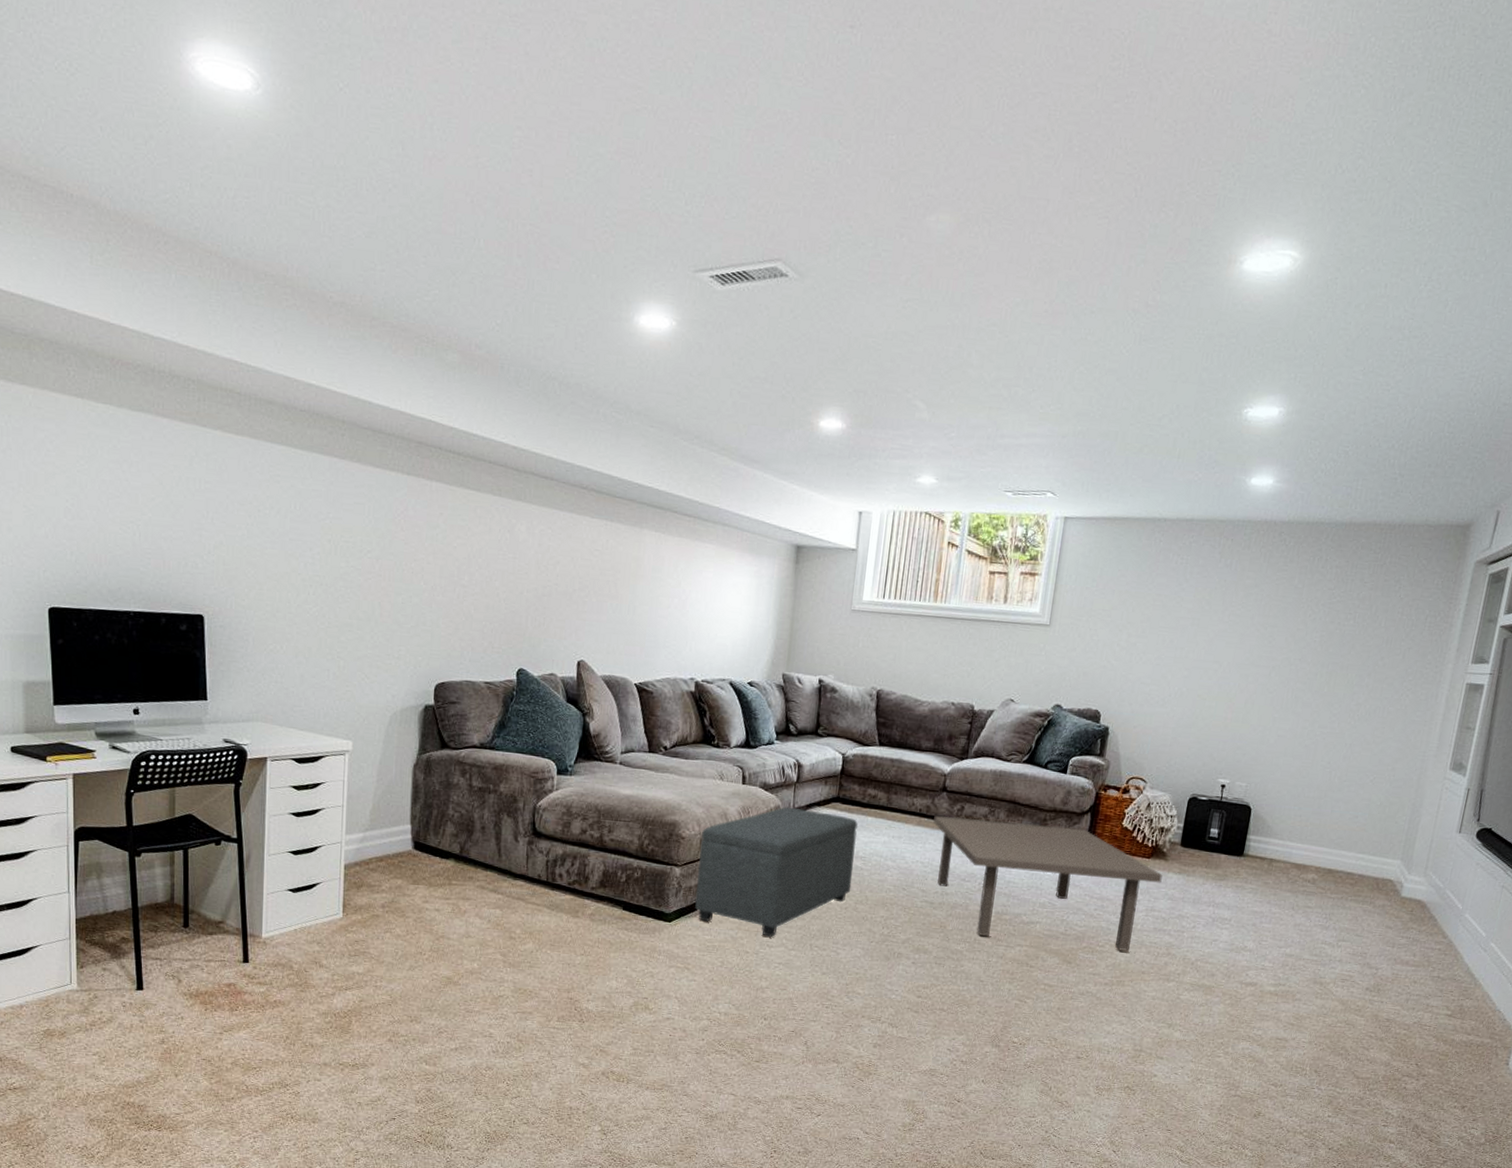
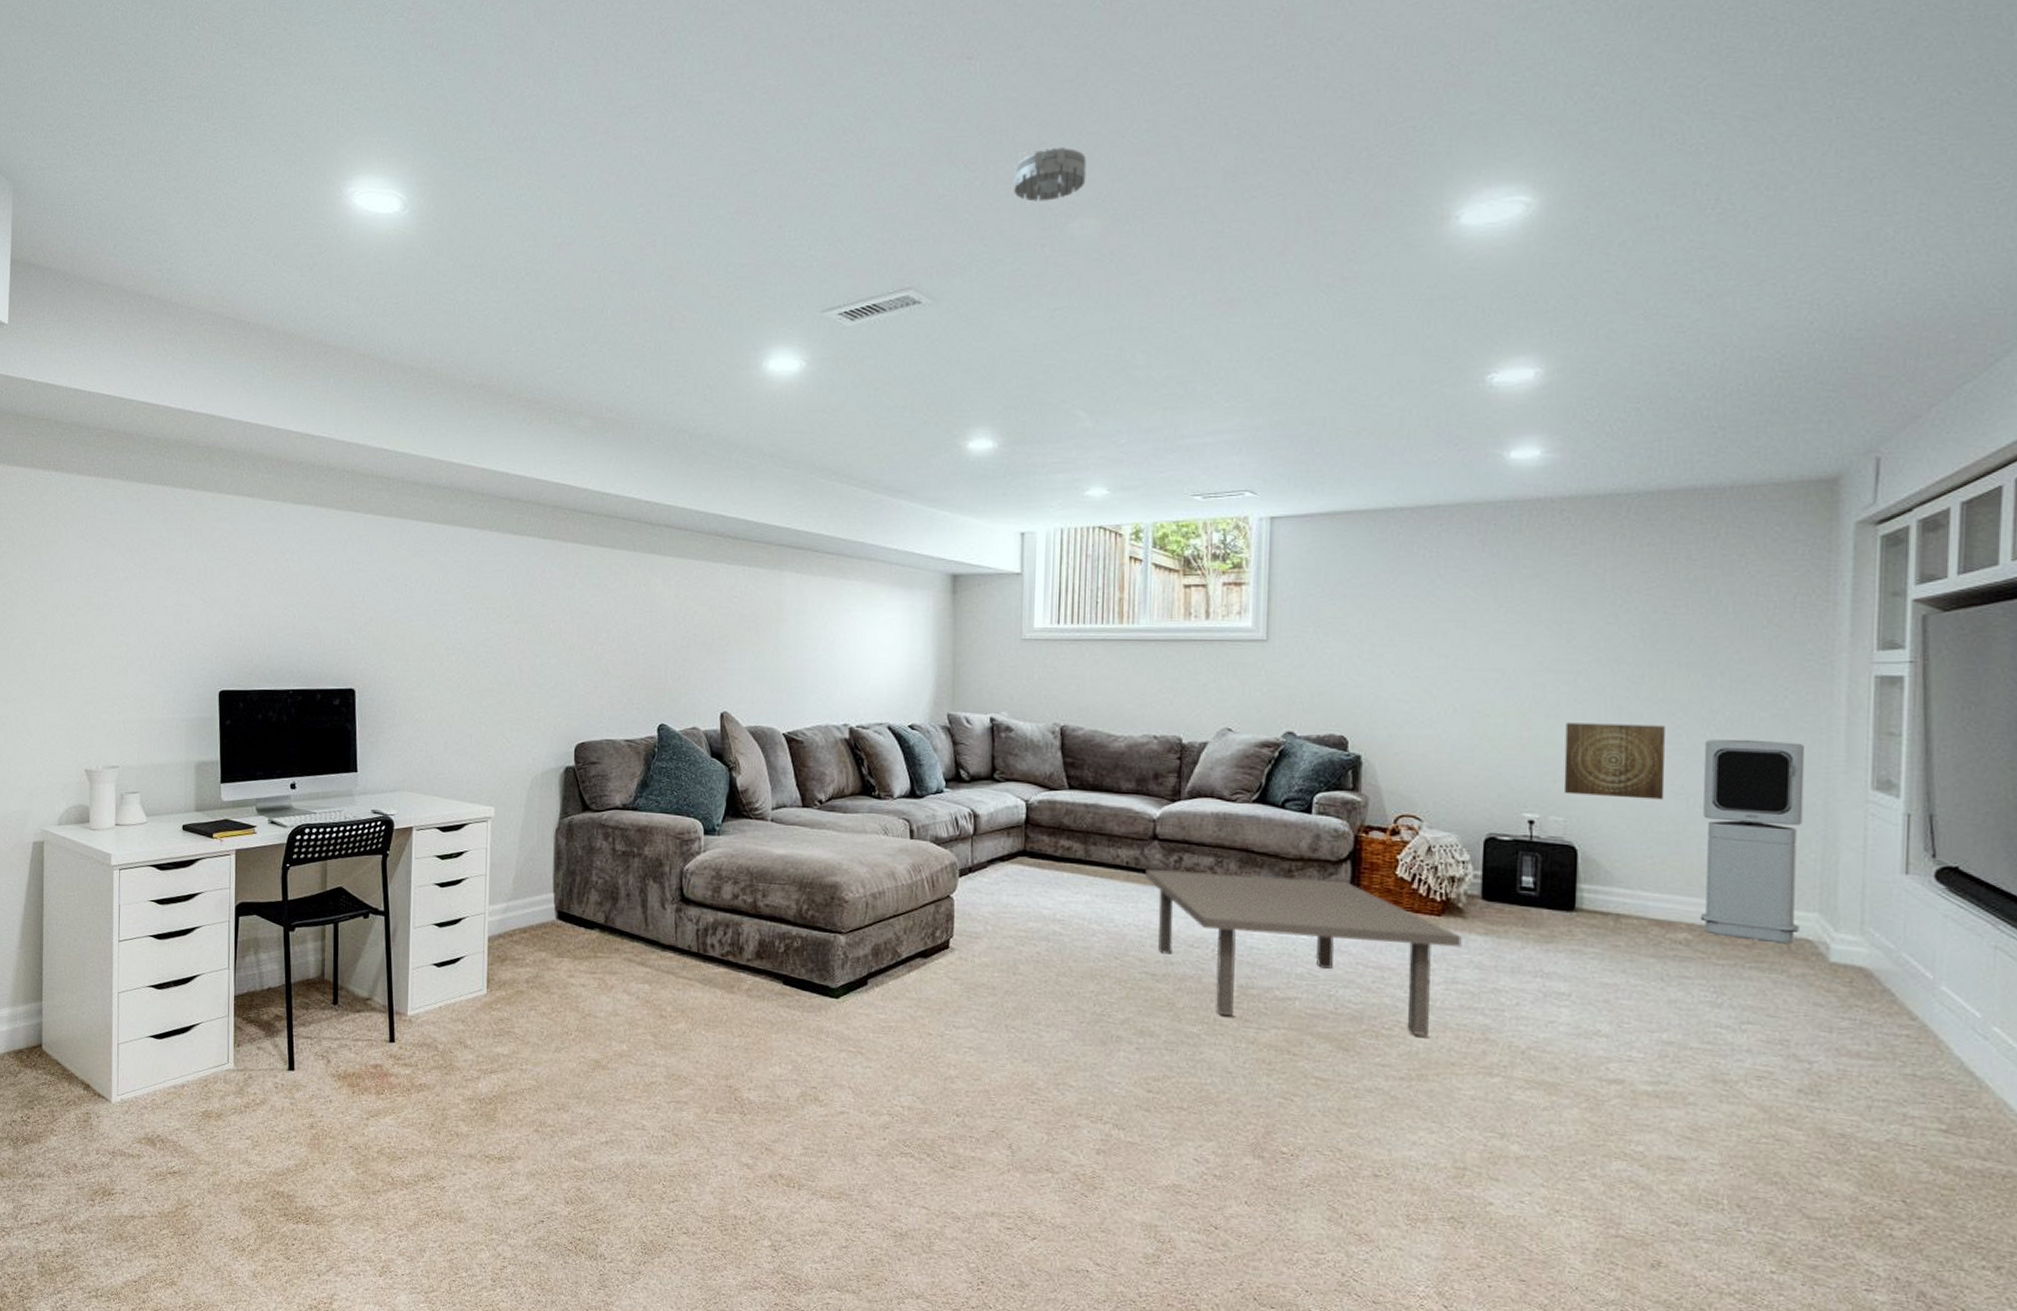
ottoman: present [695,807,858,937] -> none [864,863,1052,1016]
smoke detector: none [881,136,948,191] -> present [1013,146,1087,202]
wall art: none [1249,708,1325,772] -> present [1563,722,1665,800]
air purifier: none [1324,726,1414,882] -> present [1700,739,1806,943]

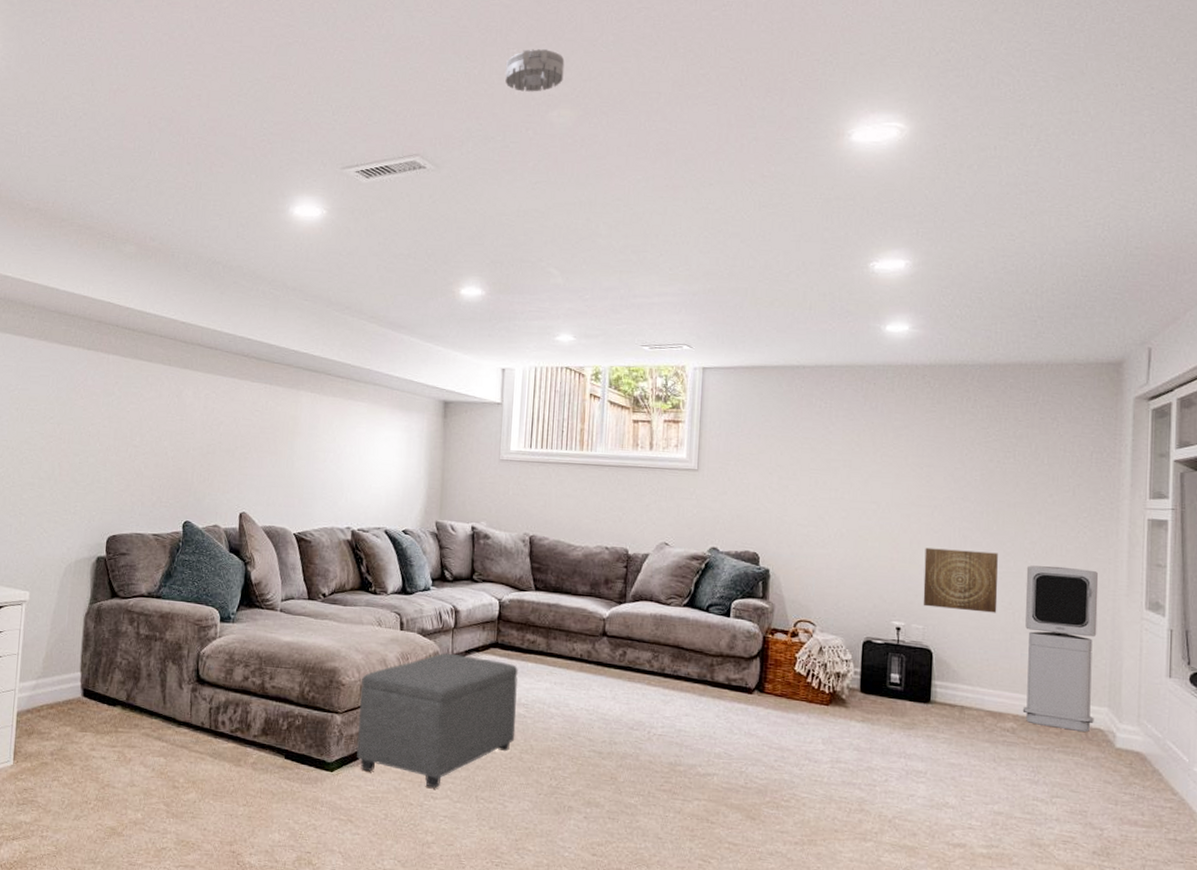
ottoman: none [864,863,1052,1016] -> present [357,653,518,788]
coffee table: present [1145,869,1462,1036] -> none [596,661,845,807]

